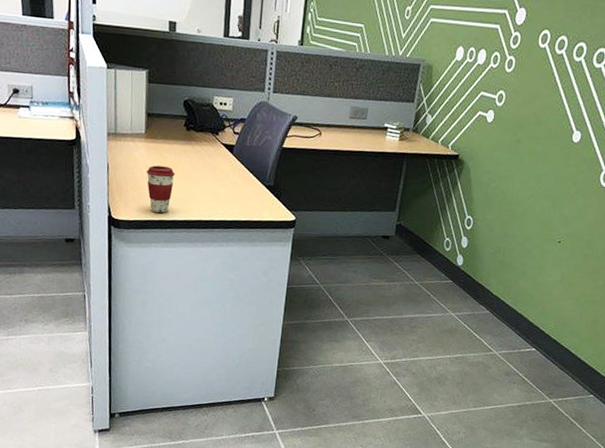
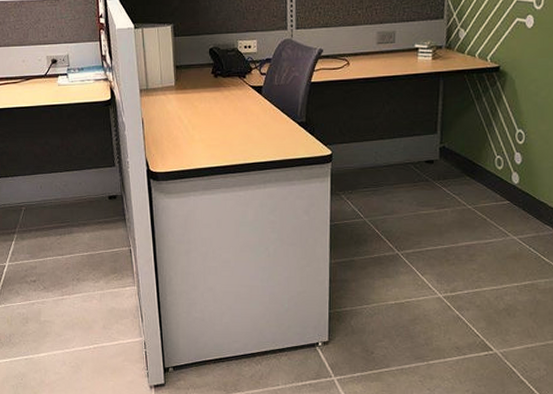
coffee cup: present [146,165,175,213] -> none [179,115,207,162]

